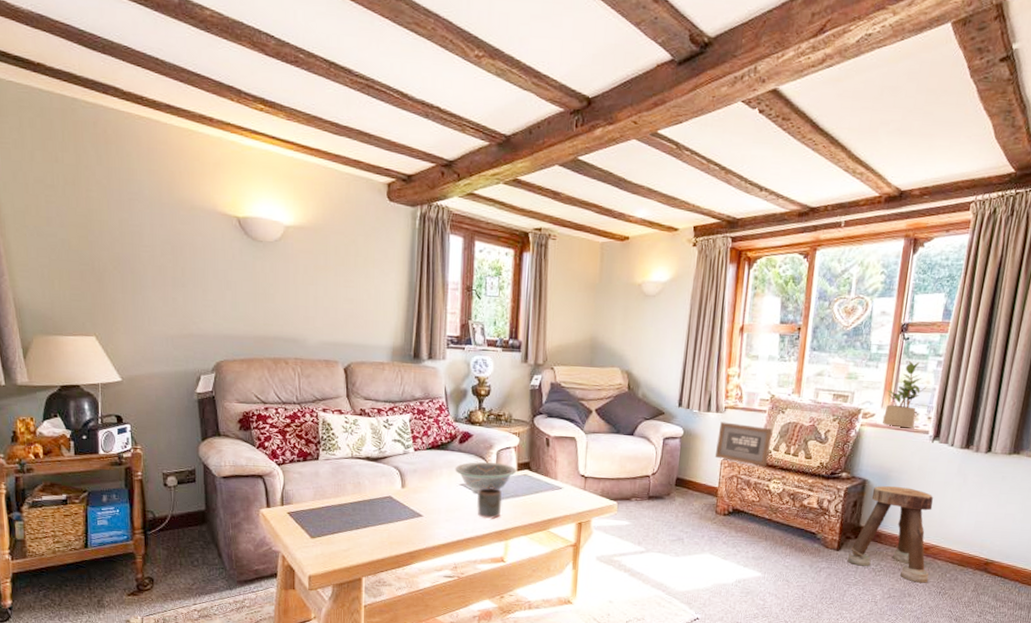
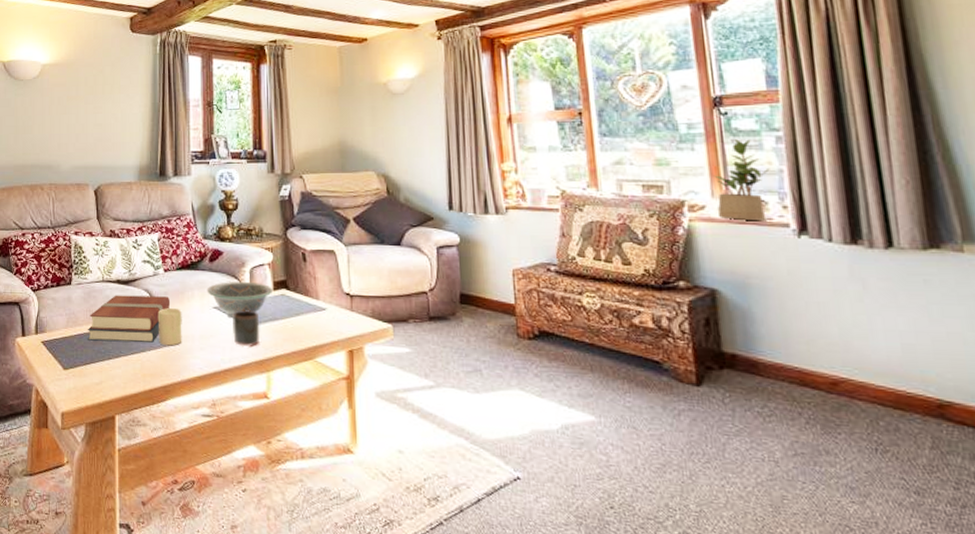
books: none [335,471,419,515] -> present [87,295,171,344]
candle: none [406,484,430,518] -> present [157,308,182,346]
picture frame: present [714,422,773,467] -> none [503,225,574,278]
stool: present [847,486,933,583] -> none [714,296,852,435]

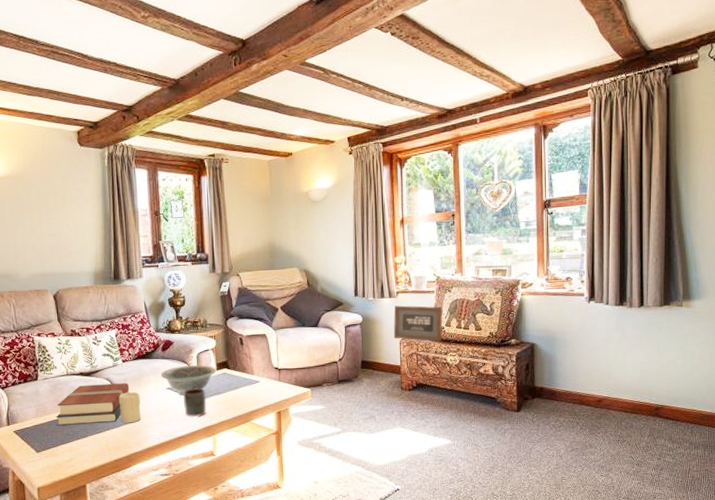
picture frame: none [503,225,574,278] -> present [393,305,443,343]
potted plant: present [713,139,770,221] -> none [540,232,576,293]

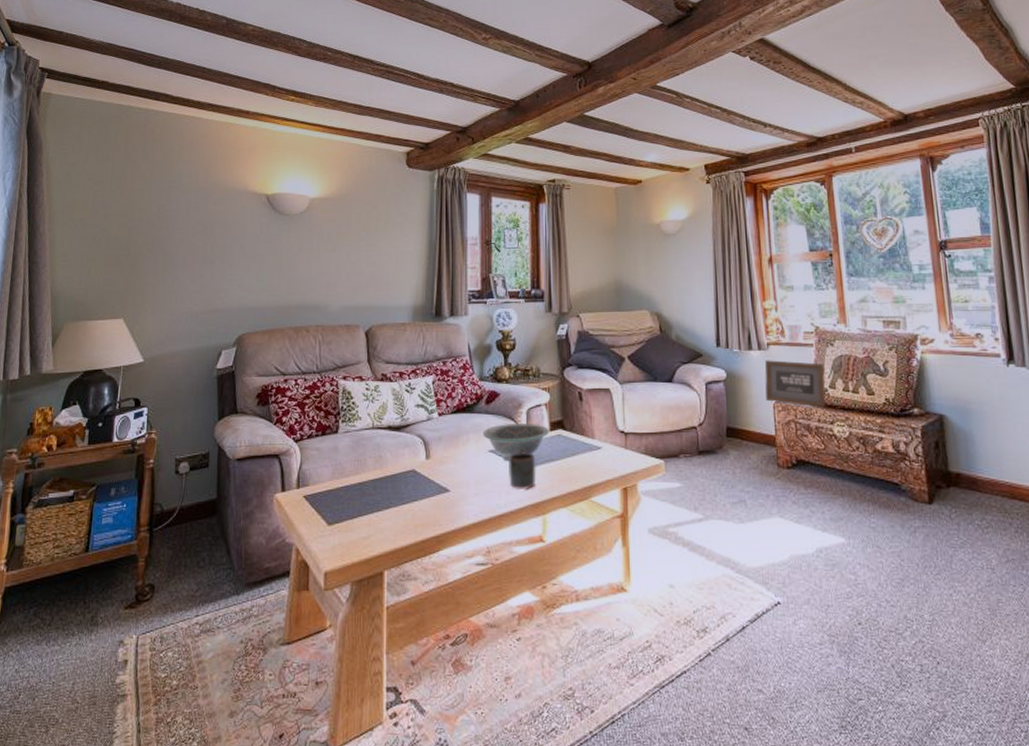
books: present [56,383,130,426] -> none [354,442,445,492]
candle: present [118,392,141,424] -> none [431,454,457,493]

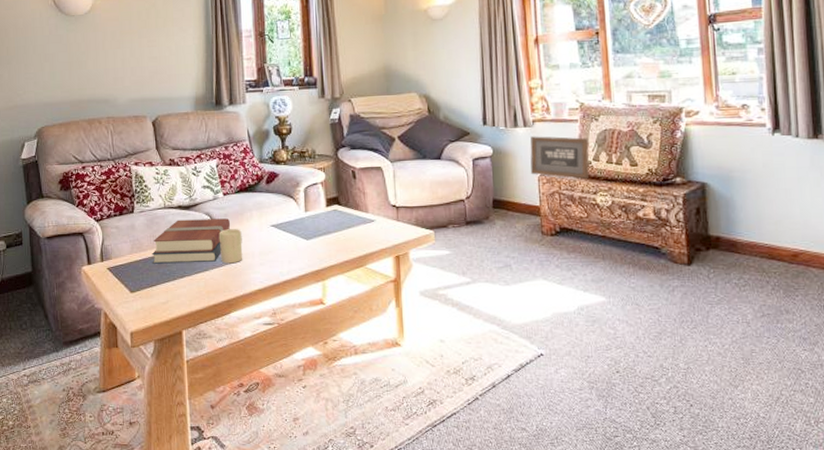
books: none [354,442,445,492] -> present [151,218,231,264]
candle: none [431,454,457,493] -> present [218,229,243,264]
decorative bowl: present [482,424,549,462] -> none [264,200,325,235]
mug: present [509,452,536,491] -> none [289,226,315,260]

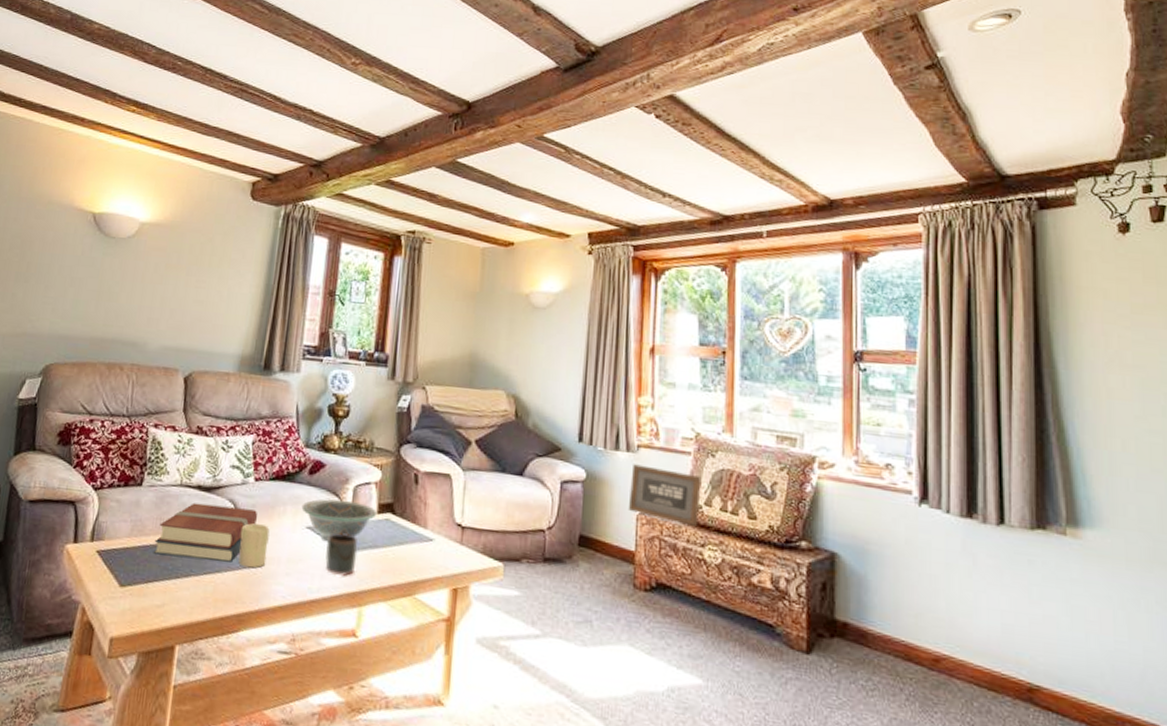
decorative bowl: none [264,200,325,235] -> present [301,499,376,542]
mug: none [289,226,315,260] -> present [325,532,358,576]

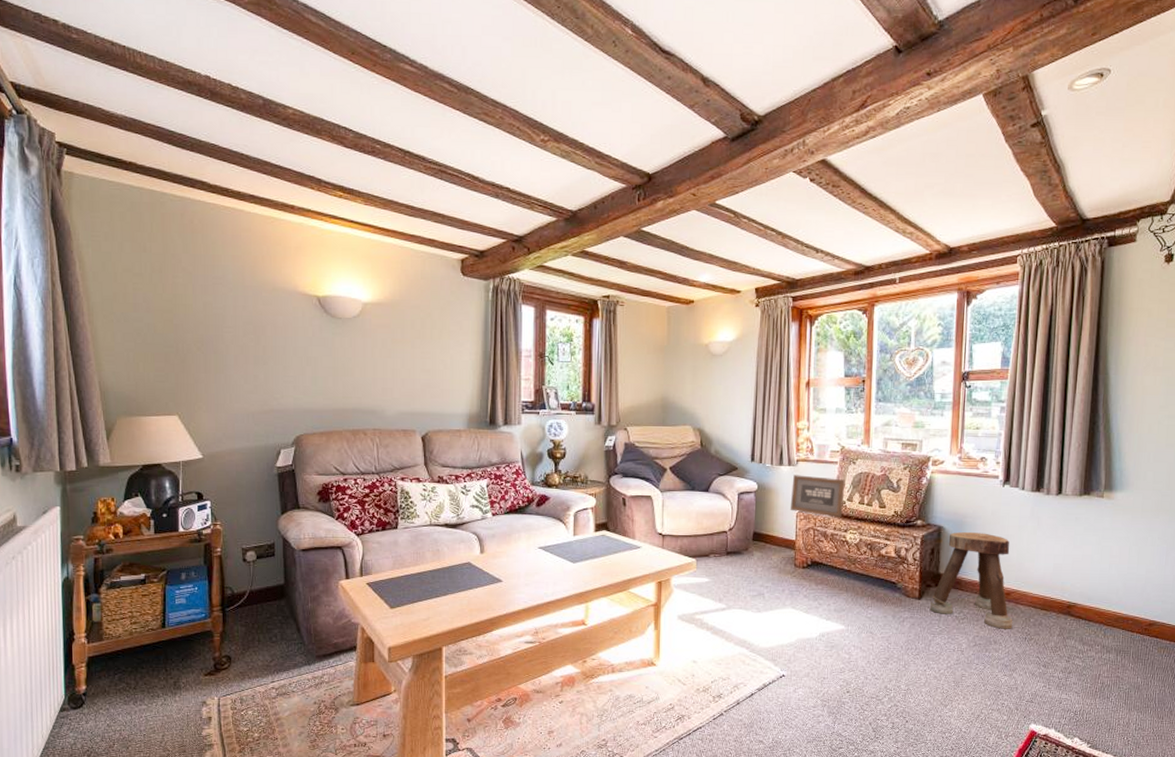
books: present [153,503,258,563] -> none [414,538,498,582]
candle: present [238,523,270,569] -> none [485,549,509,583]
decorative bowl: present [301,499,376,542] -> none [533,524,594,557]
mug: present [325,532,358,576] -> none [556,549,581,582]
stool: none [823,562,948,714] -> present [929,531,1013,629]

